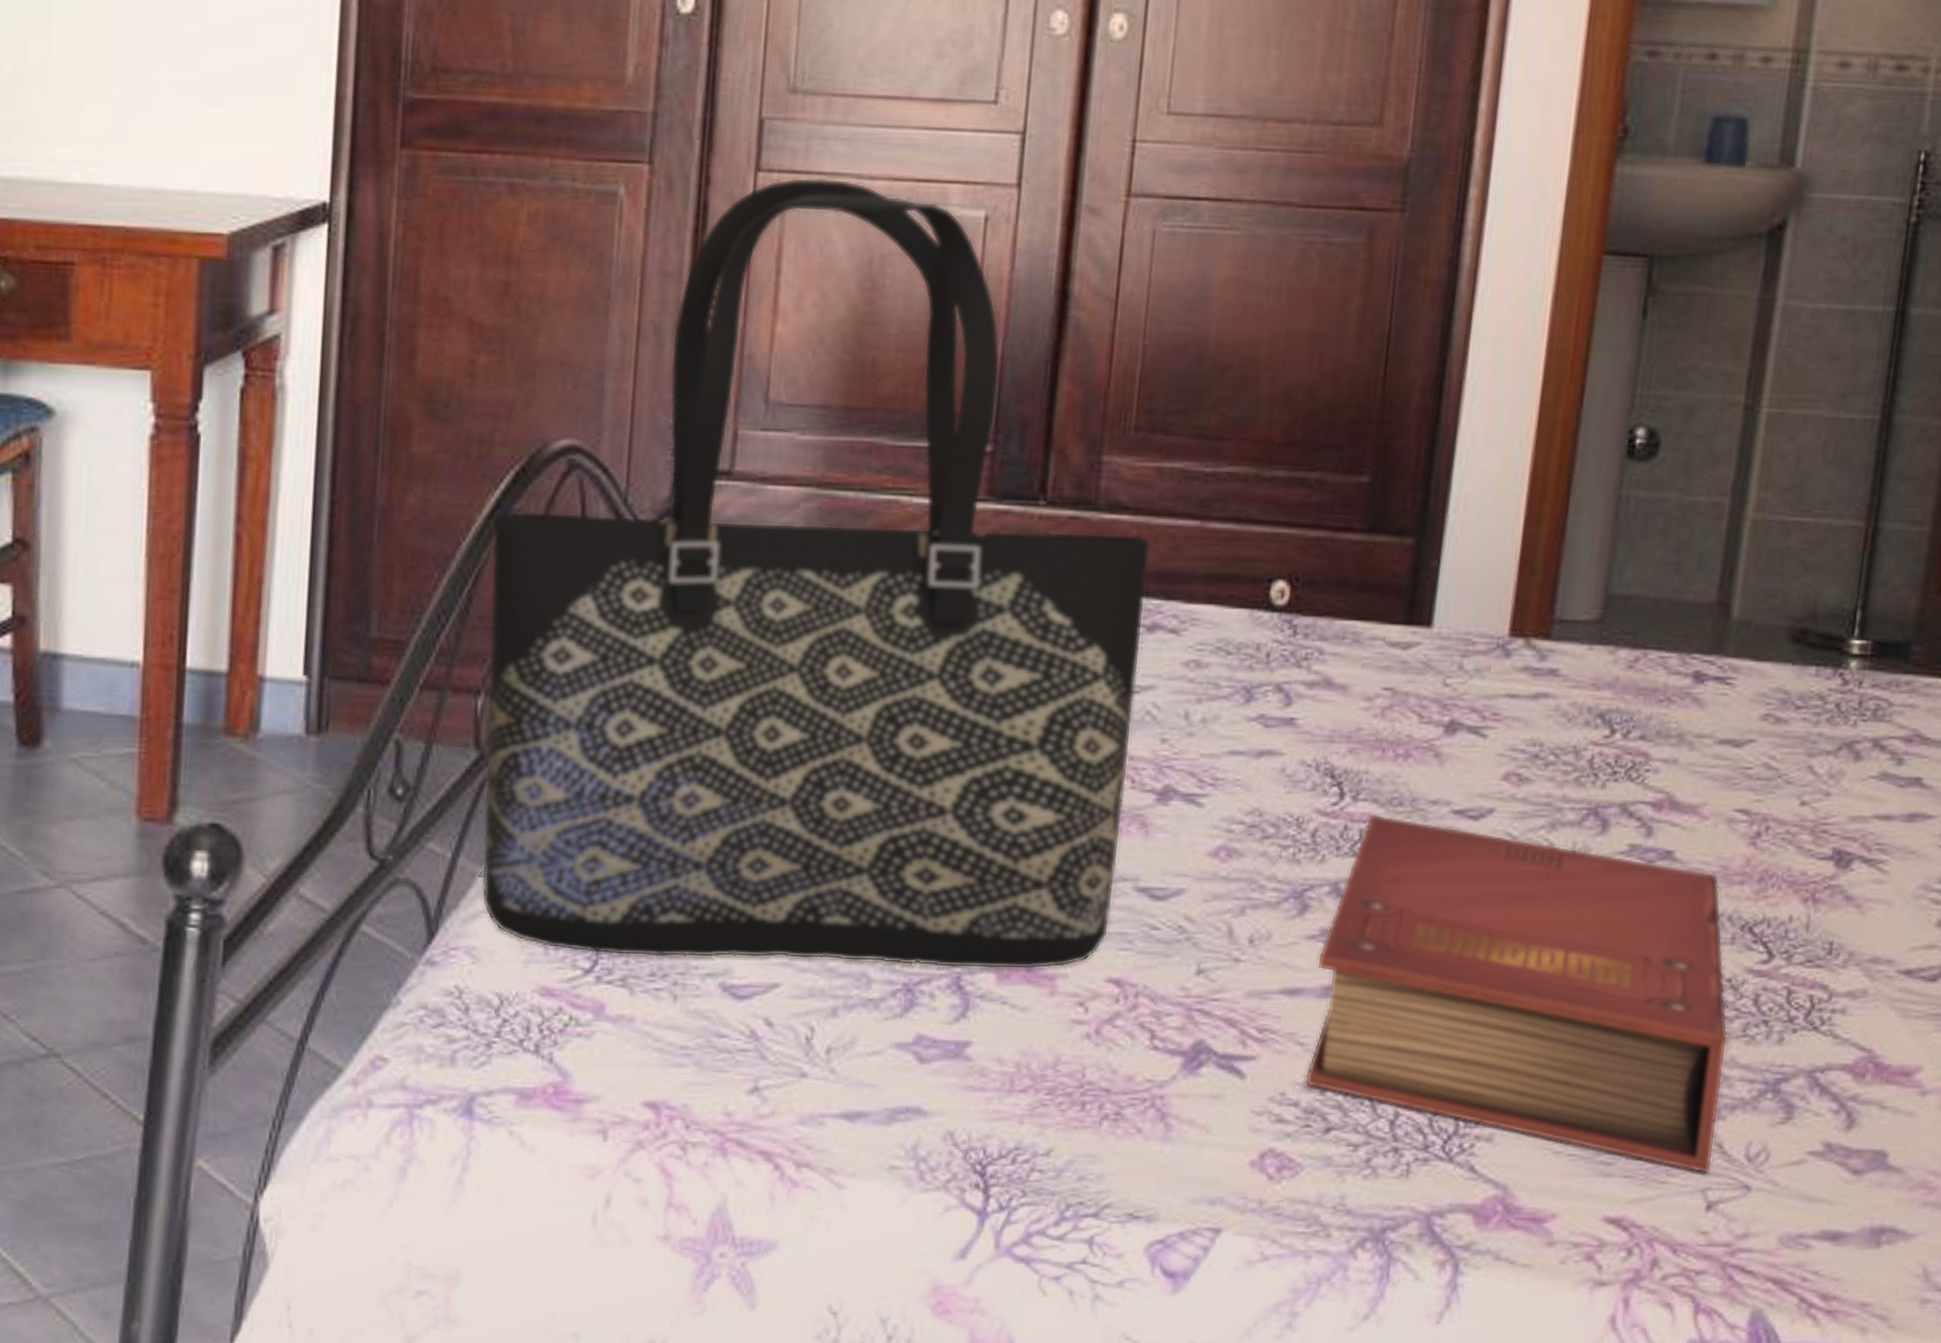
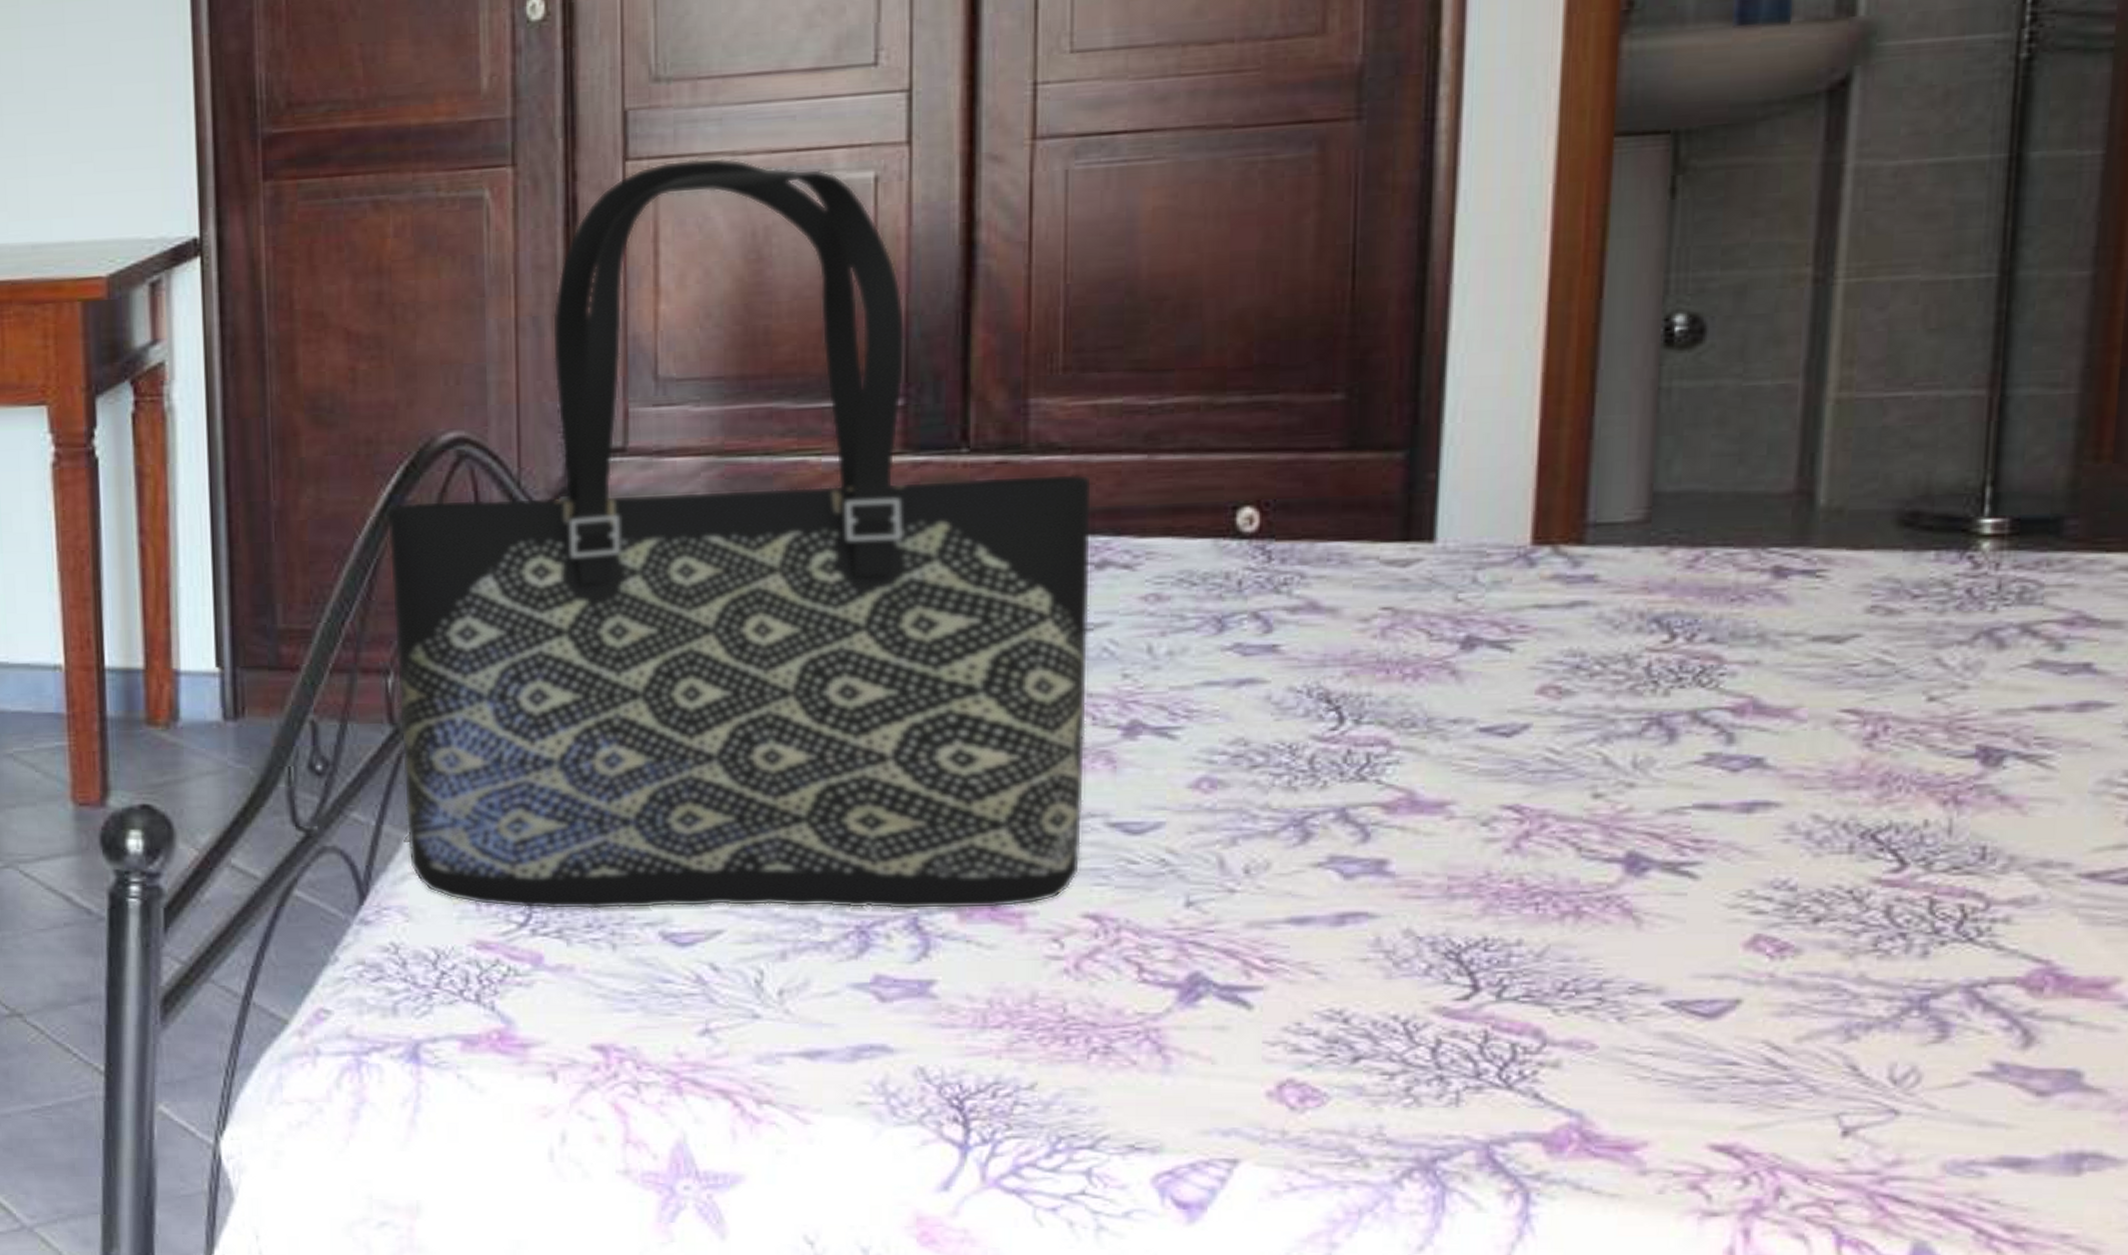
book: present [1304,814,1728,1173] -> none [1323,736,1854,1097]

